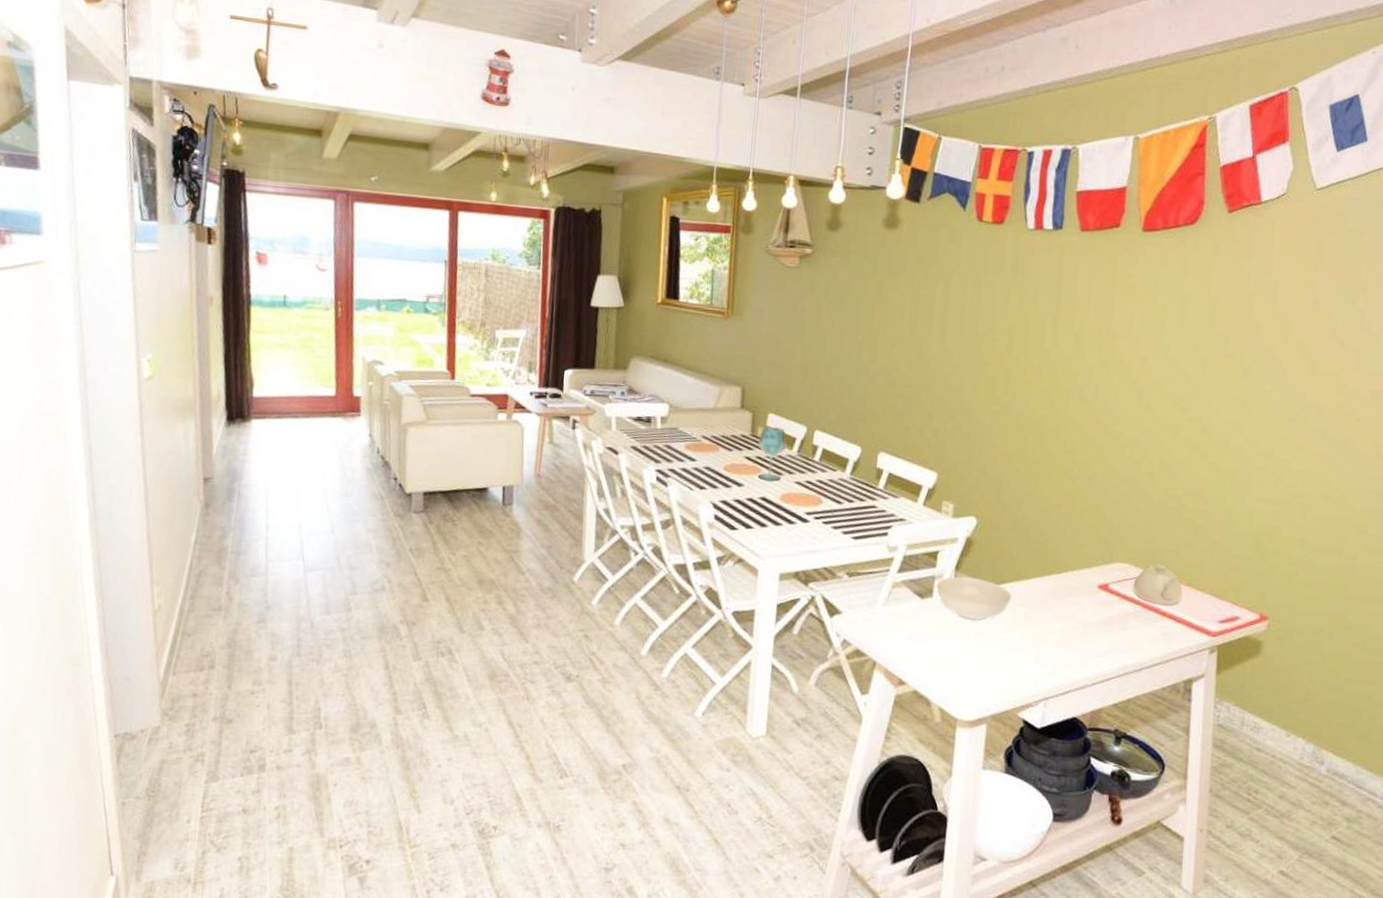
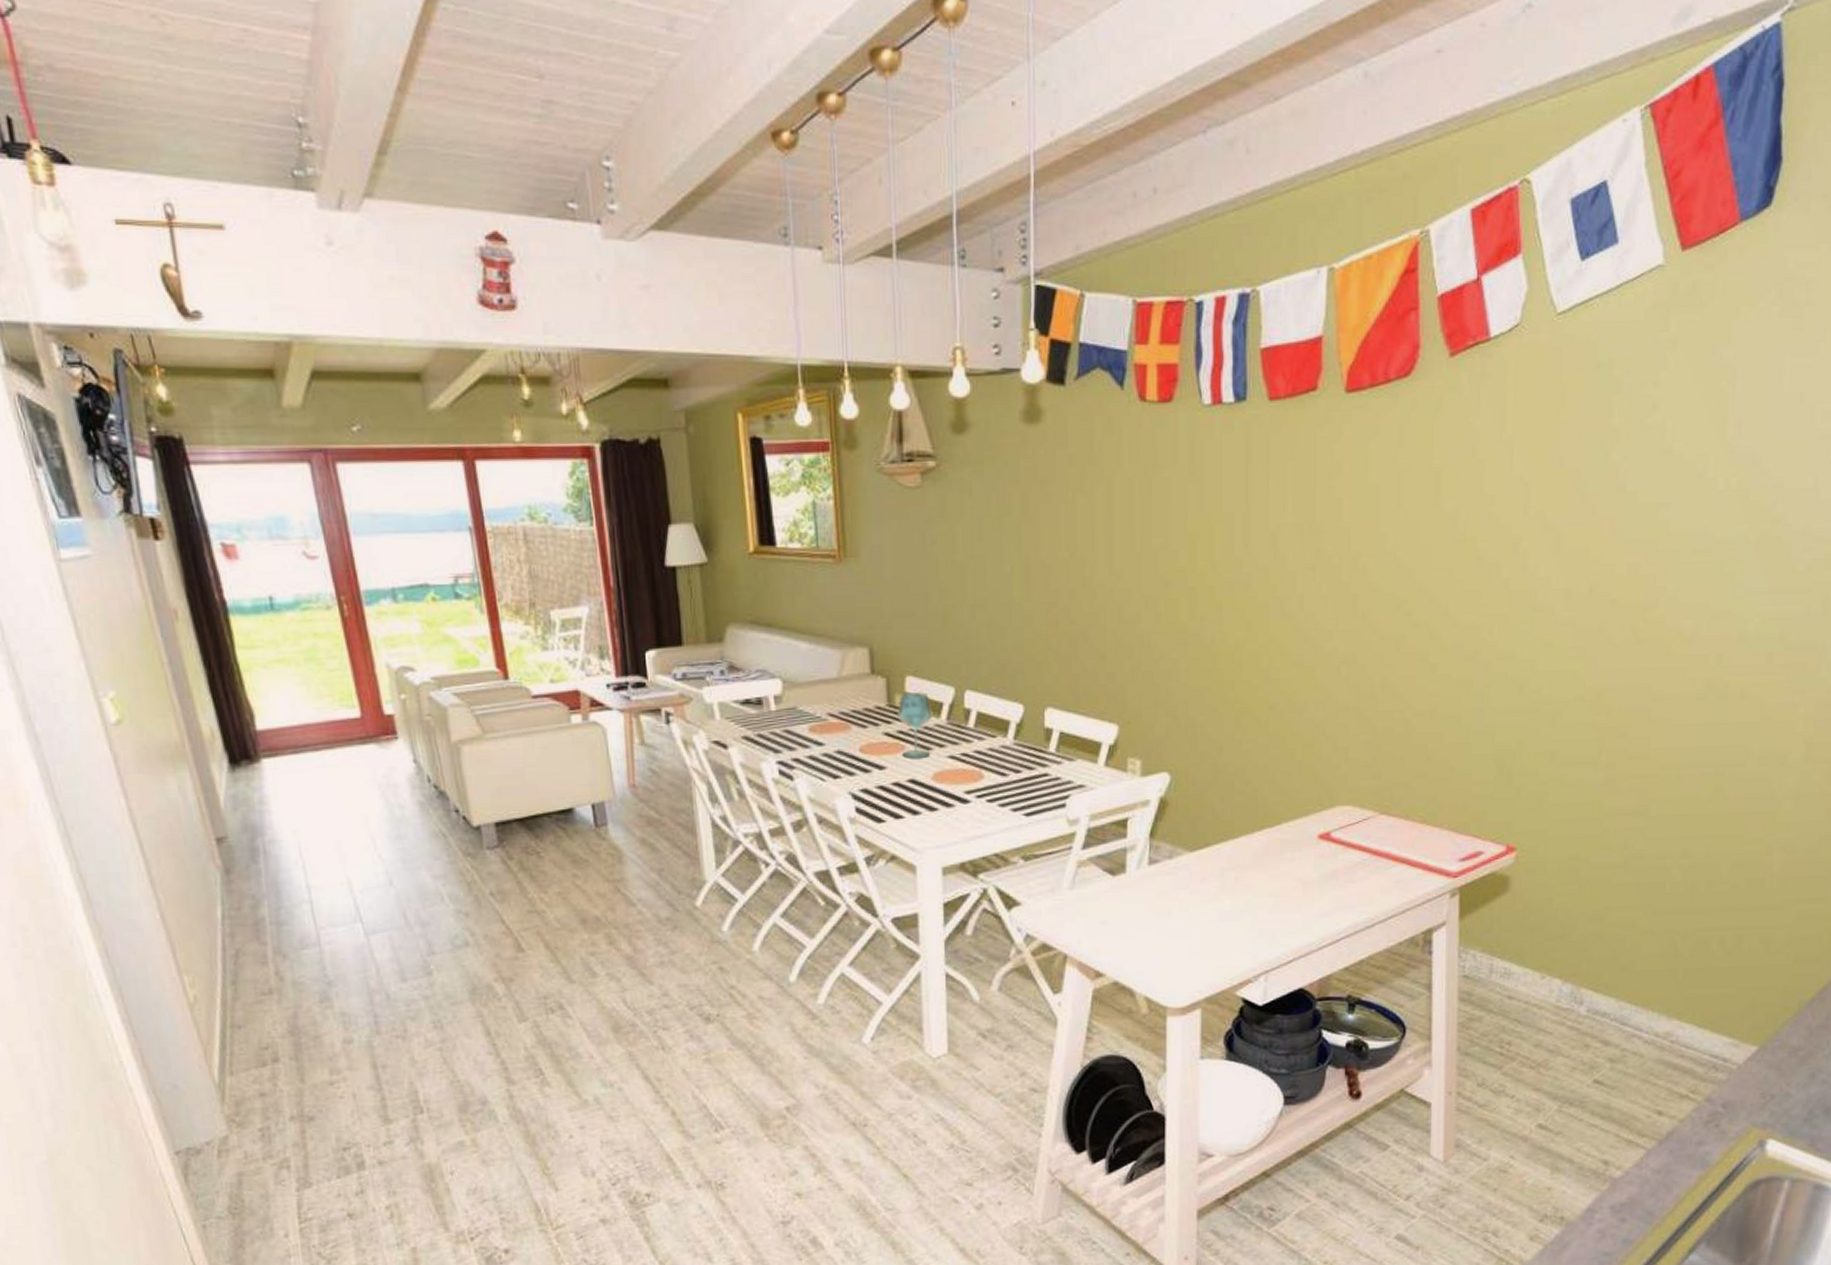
bowl: present [936,576,1012,620] -> none [1129,844,1219,893]
teapot: present [1133,563,1183,606] -> none [1359,801,1417,850]

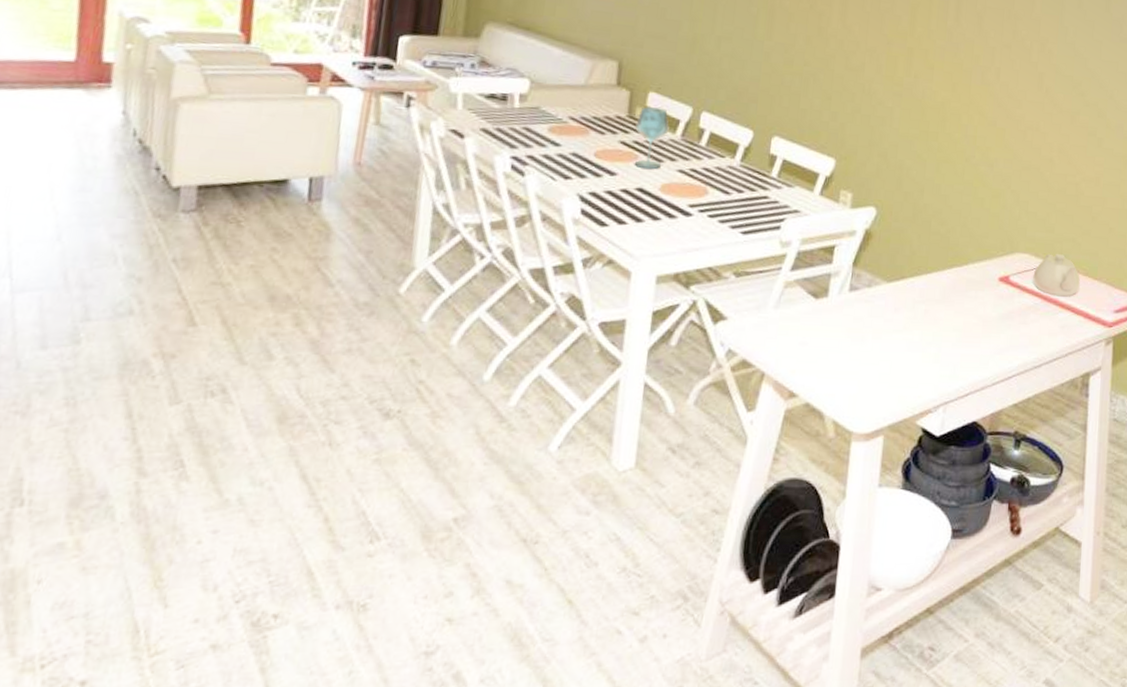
teapot: none [1359,801,1417,850] -> present [1033,253,1081,297]

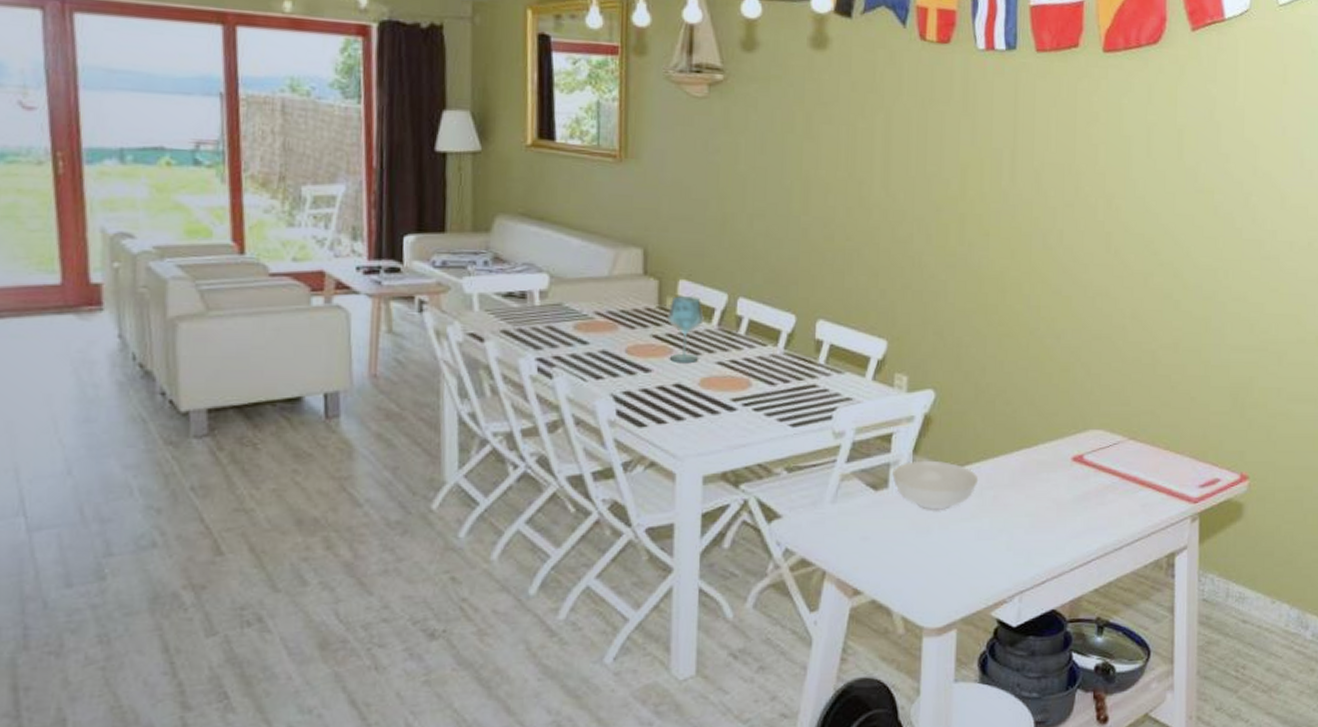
bowl: none [832,272,912,321] -> present [892,460,979,510]
teapot: present [1033,253,1081,297] -> none [1109,427,1162,474]

